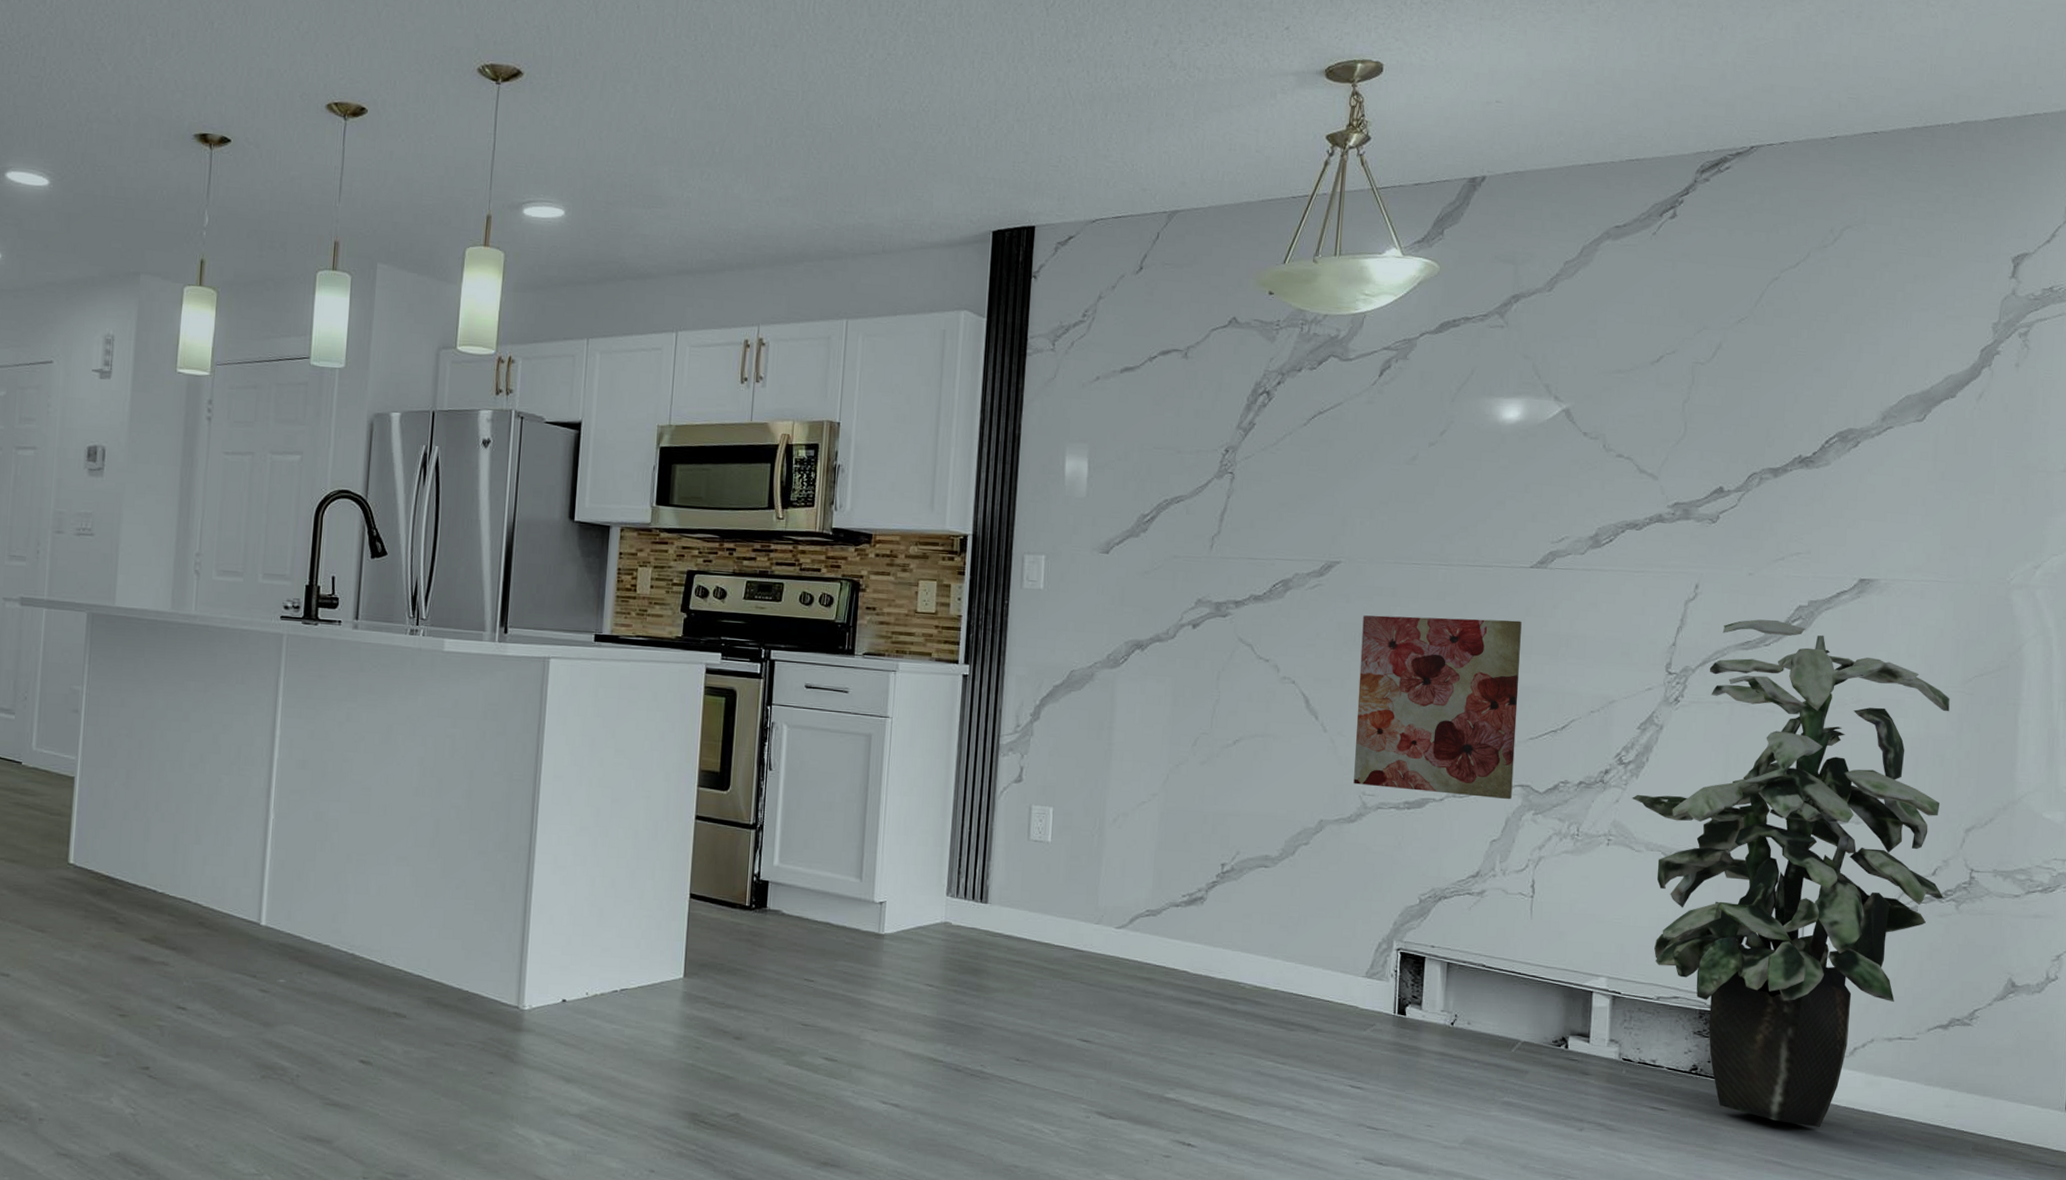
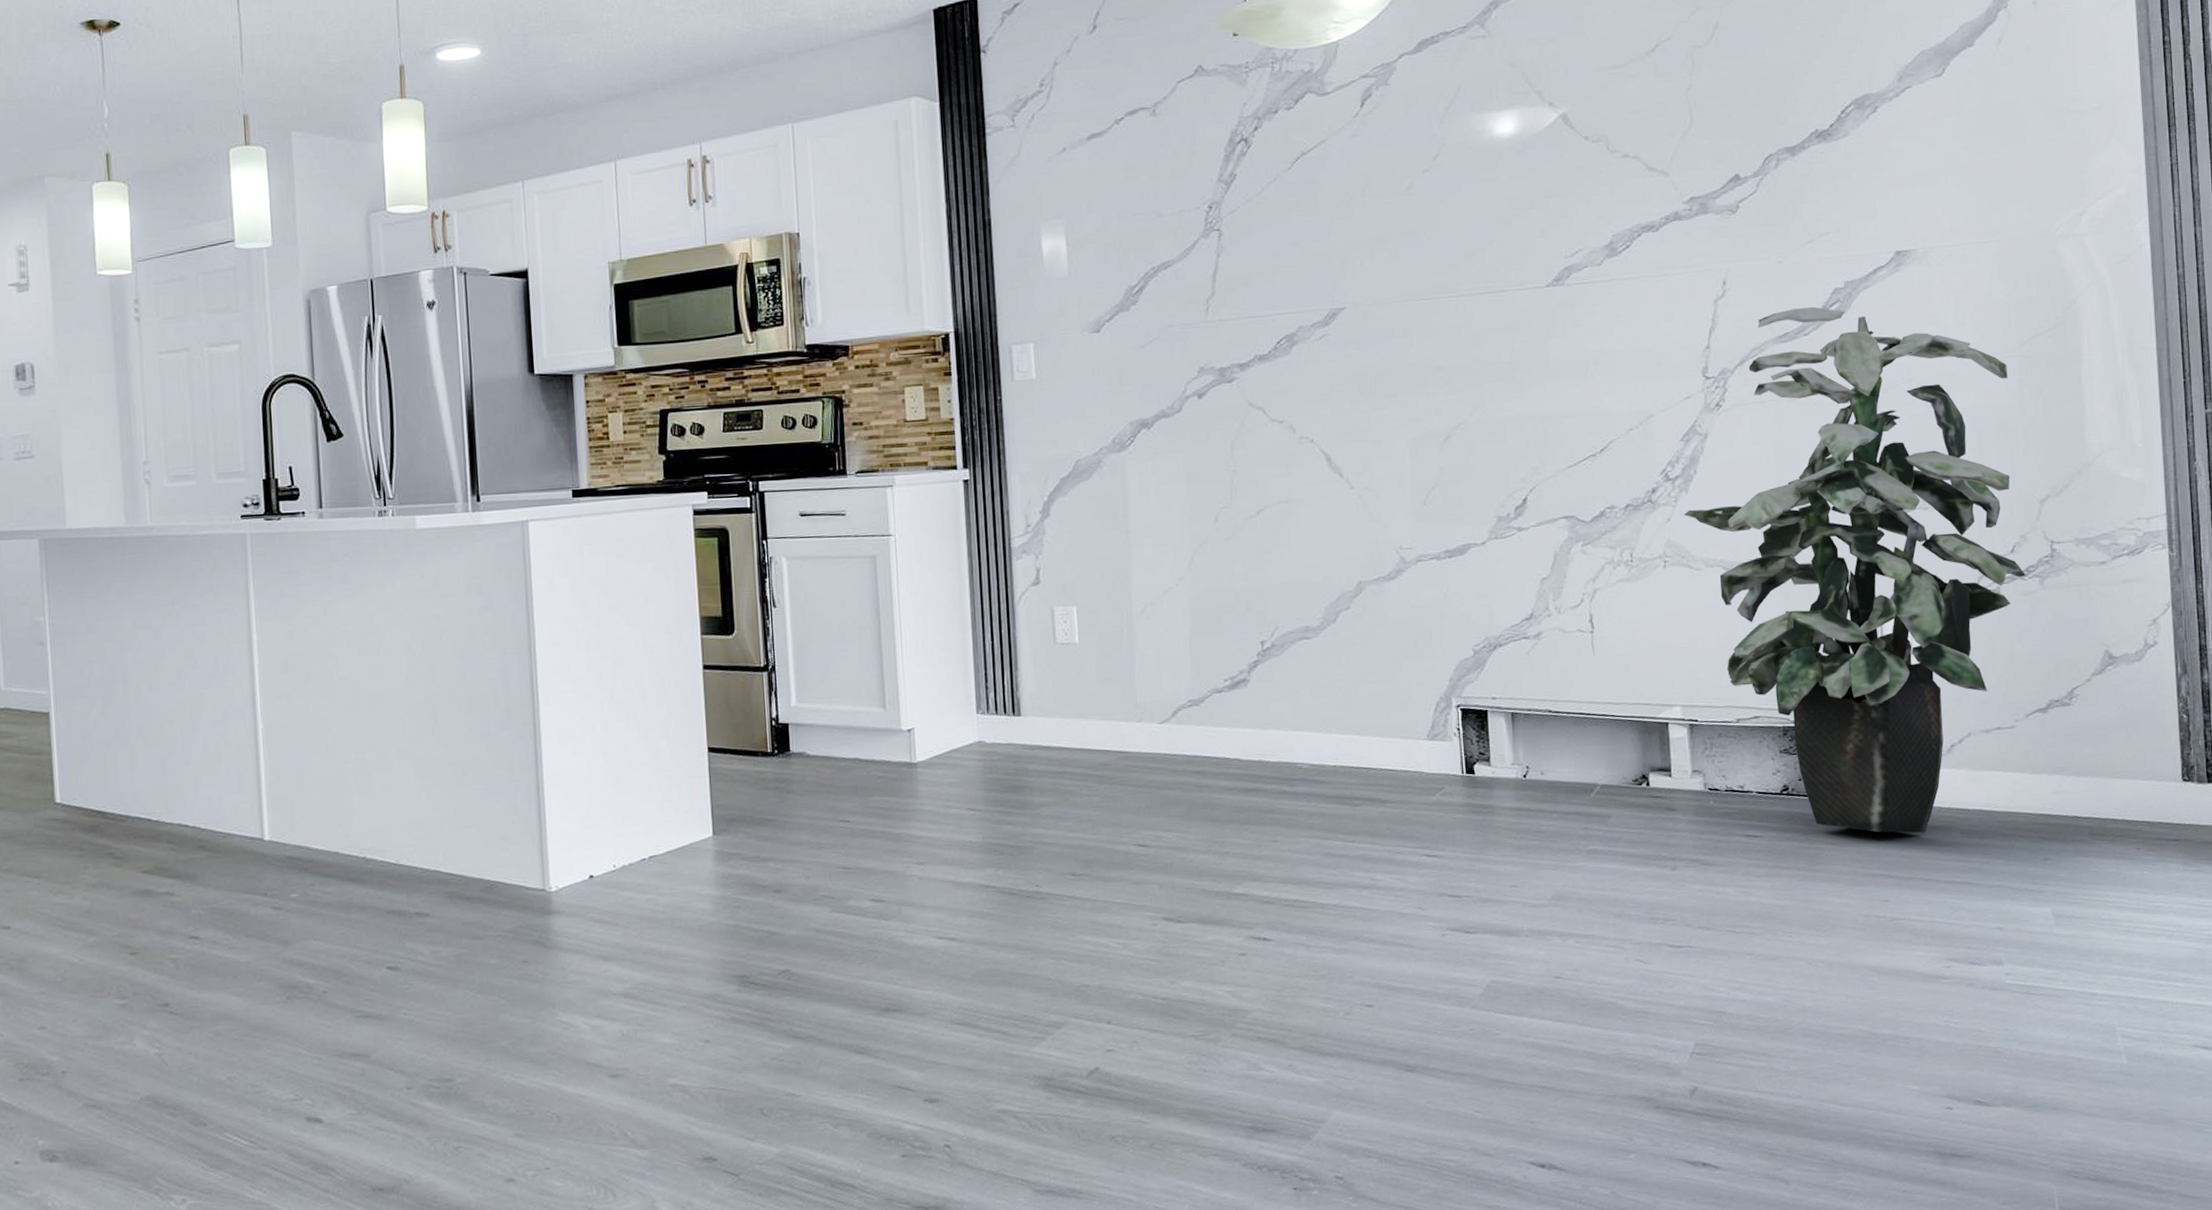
wall art: present [1353,615,1522,800] -> none [1376,344,1557,540]

